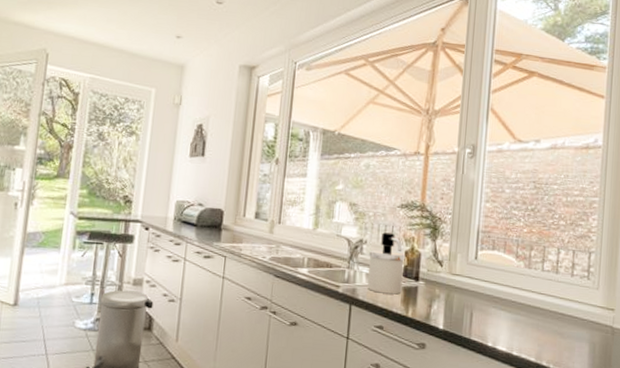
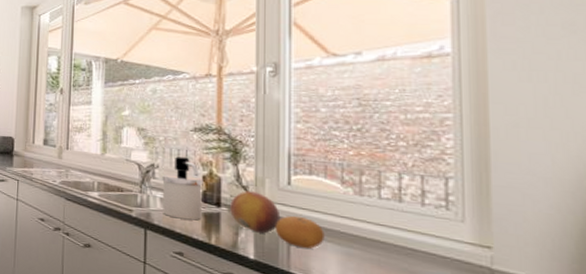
fruit: none [426,265,467,305] -> present [230,191,281,234]
fruit: none [461,287,500,317] -> present [275,215,324,249]

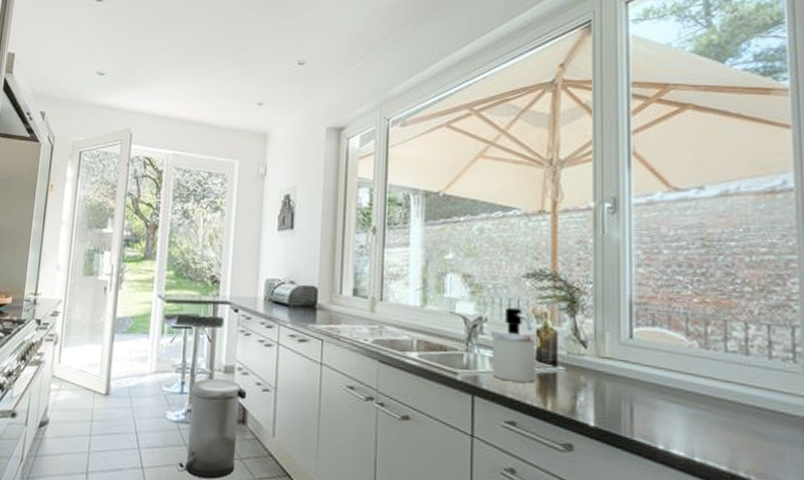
fruit: present [230,191,281,234] -> none [568,346,623,396]
fruit: present [275,215,324,249] -> none [616,373,670,412]

